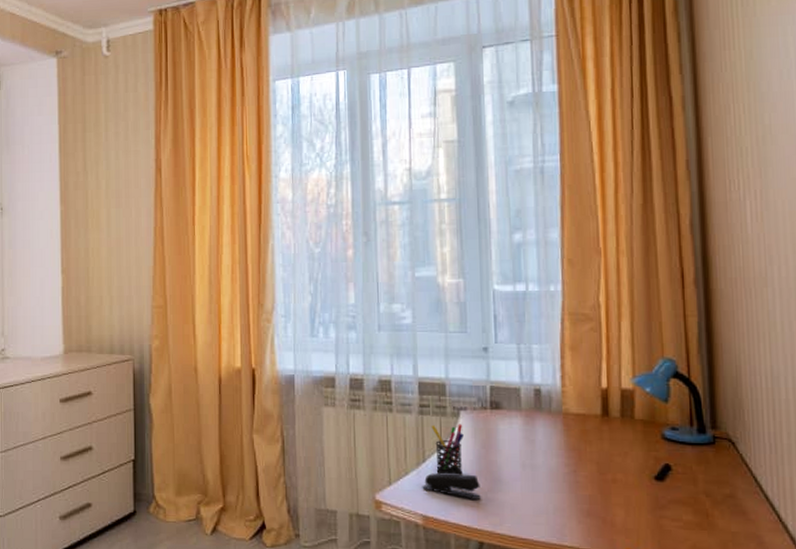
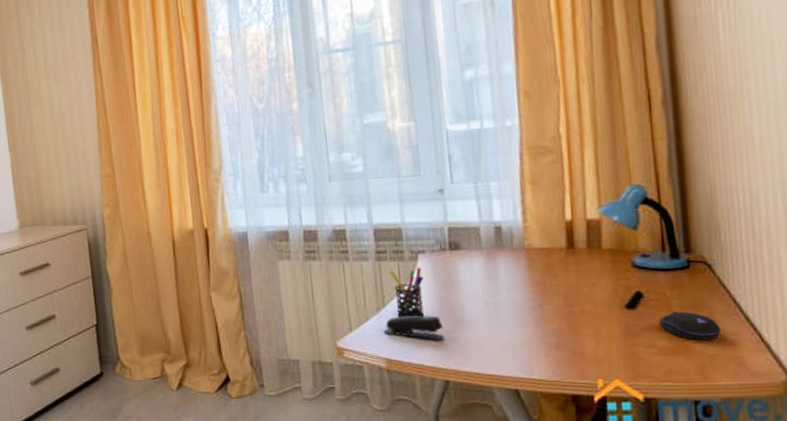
computer mouse: none [685,486,743,518] -> present [658,311,721,341]

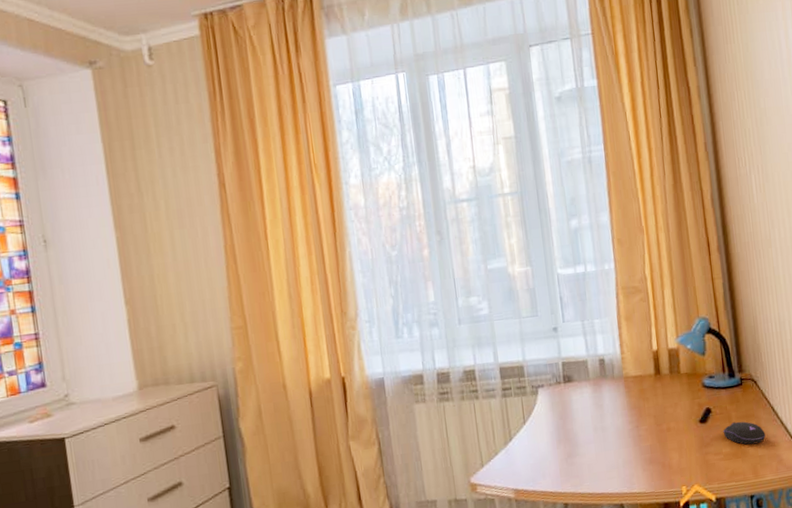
stapler: present [383,315,444,340] -> none [511,444,562,467]
pen holder: present [389,267,424,318] -> none [514,400,545,449]

